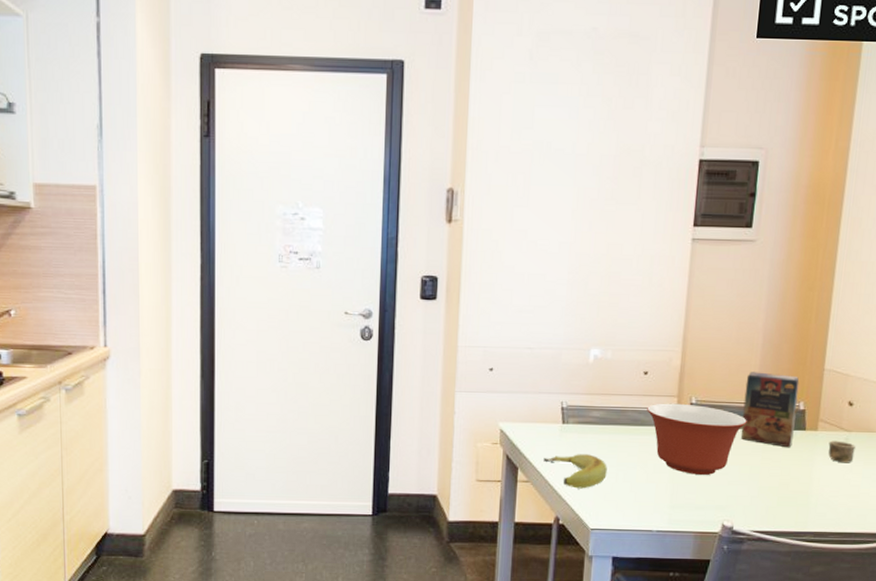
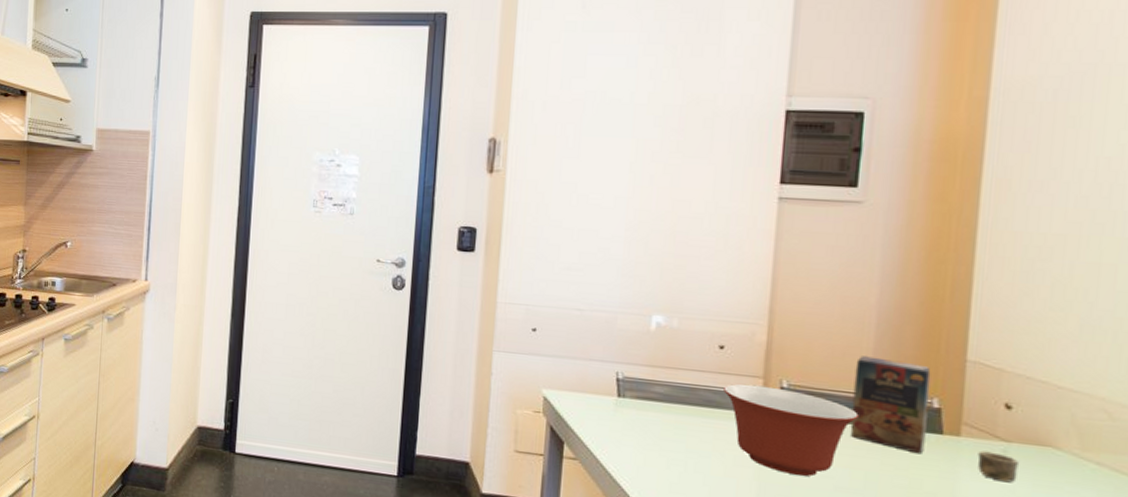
banana: present [543,454,607,489] -> none [594,433,674,475]

